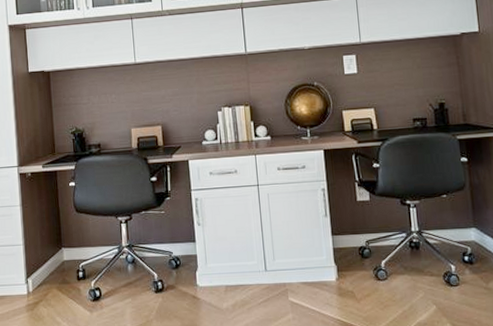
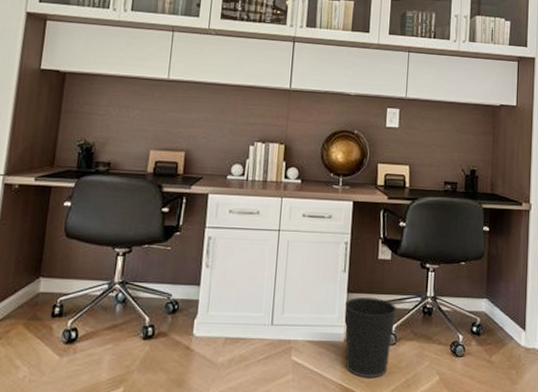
wastebasket: none [330,237,383,313] -> present [344,296,397,379]

